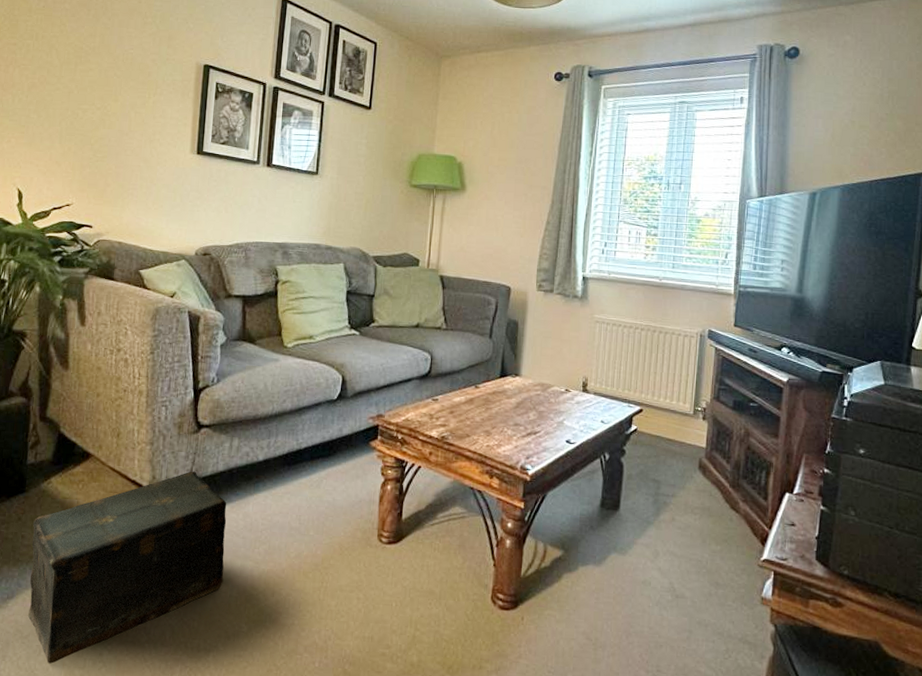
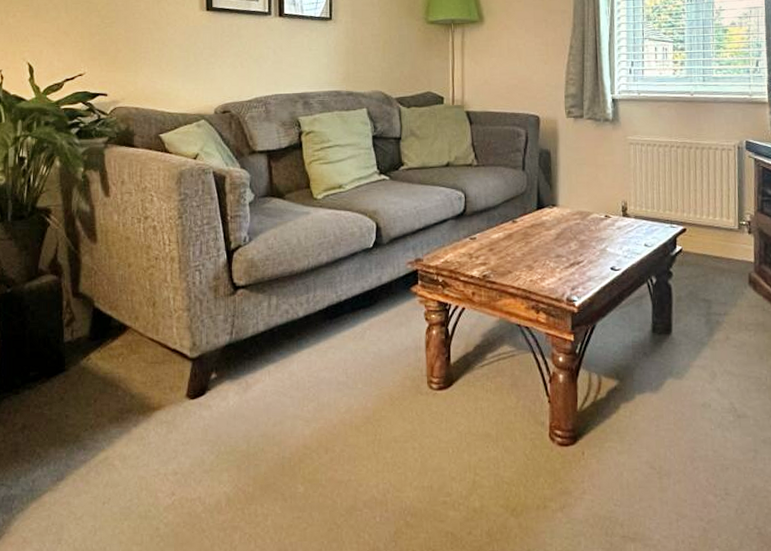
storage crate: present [27,471,227,664] -> none [76,334,275,543]

